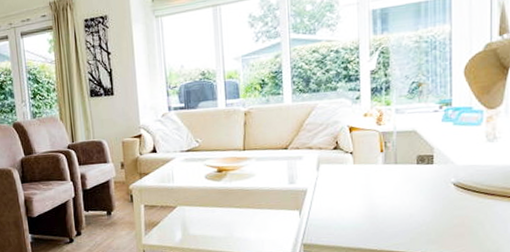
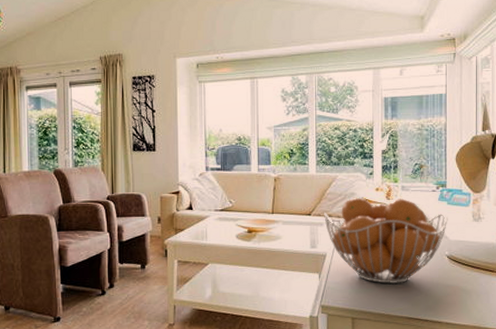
fruit basket: none [303,122,454,218] -> present [324,197,448,284]

